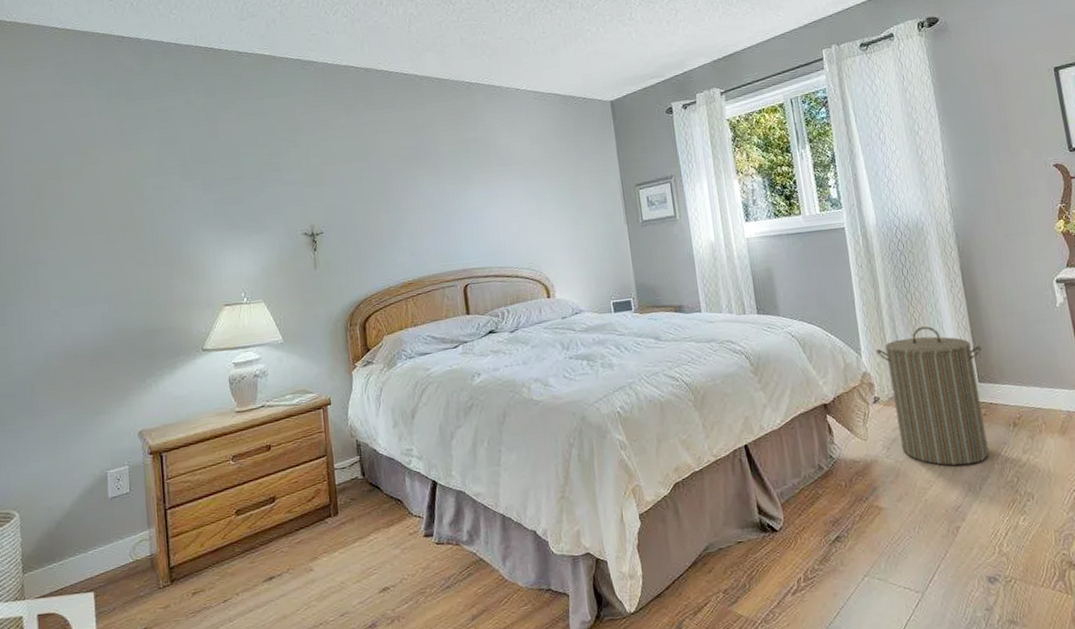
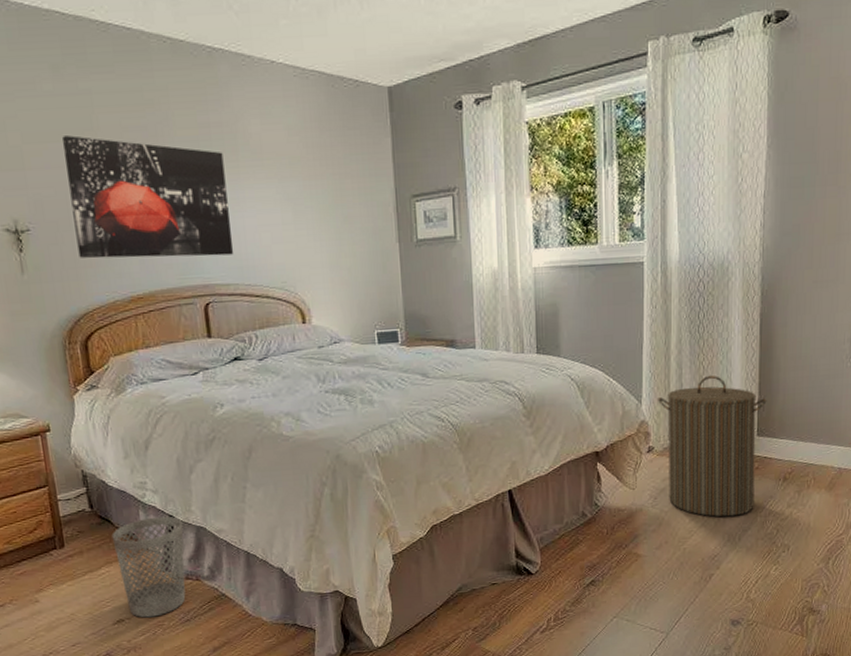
wall art: none [352,156,489,253] -> present [62,135,234,259]
wastebasket: none [380,481,447,585] -> present [111,516,186,618]

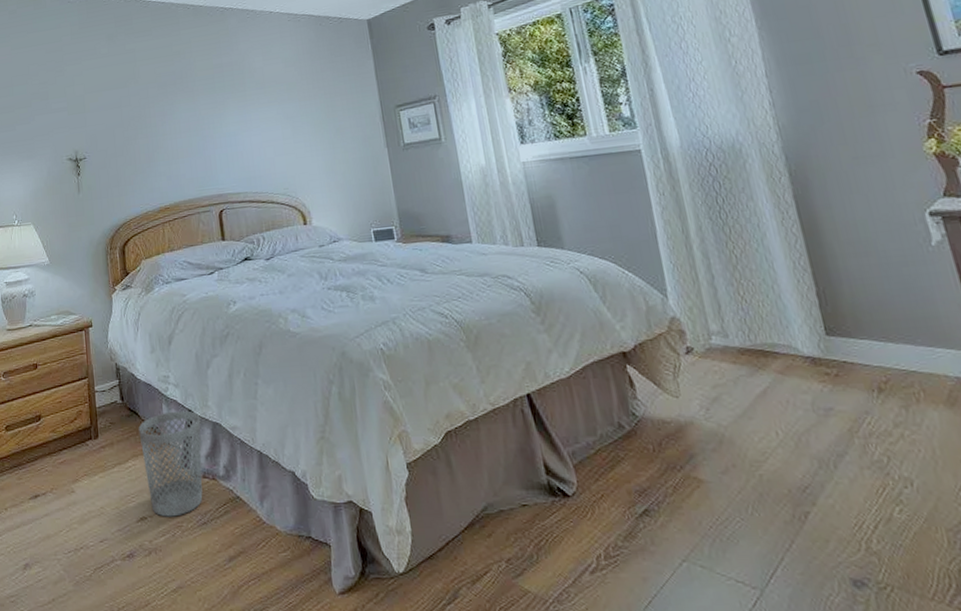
wall art: present [62,135,234,259] -> none [113,84,243,178]
laundry hamper: present [658,375,767,517] -> none [686,264,846,437]

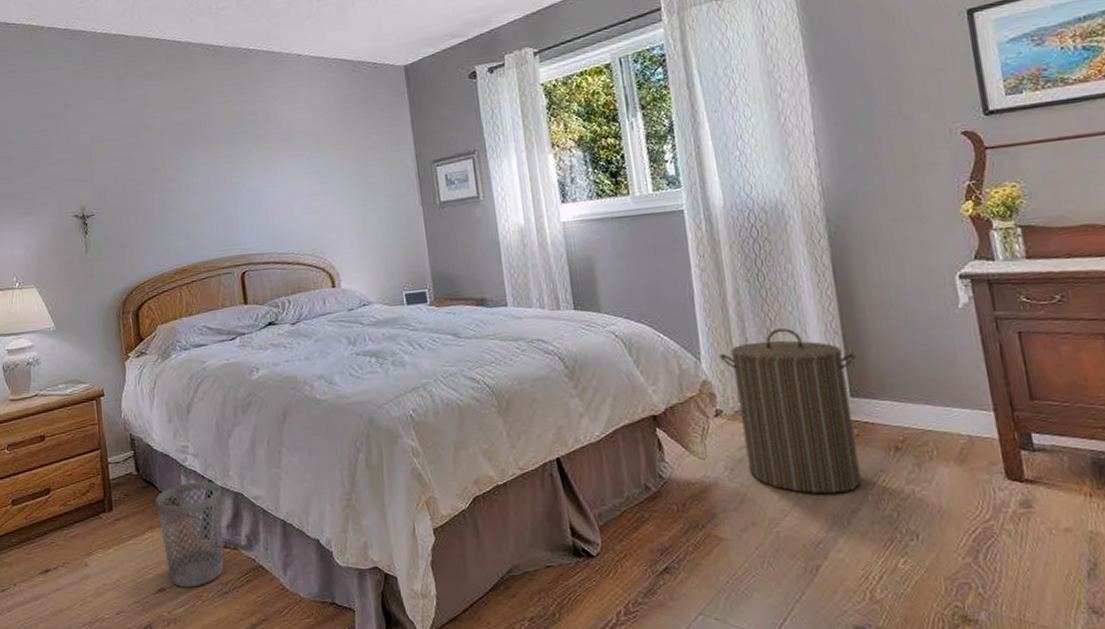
laundry hamper: none [686,264,846,437] -> present [720,327,861,495]

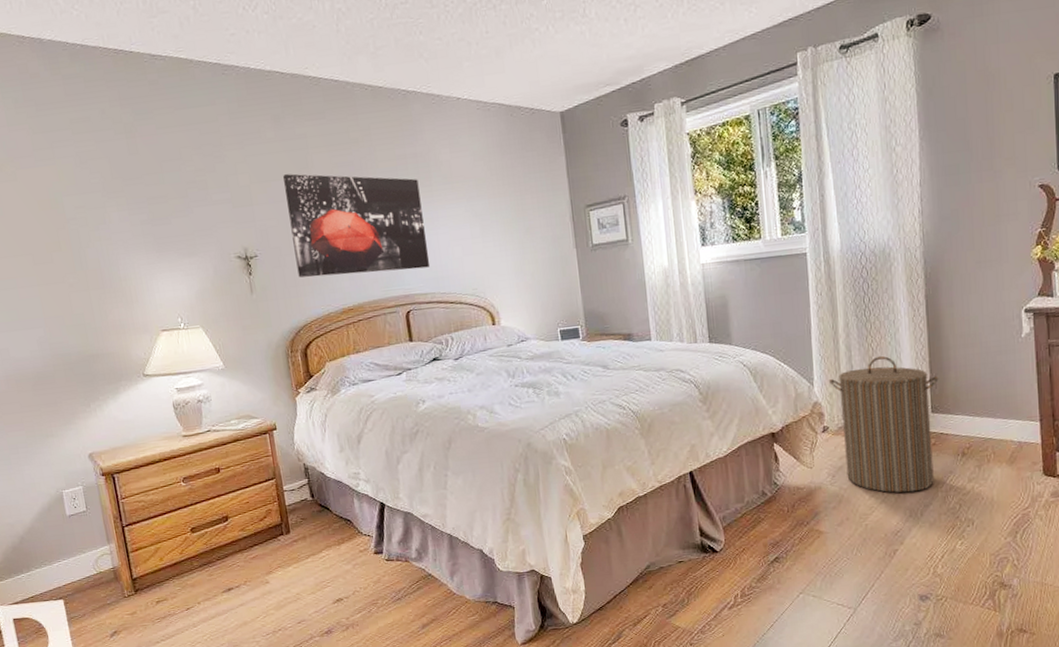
wall art: none [123,133,268,237] -> present [283,173,431,278]
wastebasket: present [155,481,224,588] -> none [330,503,397,597]

